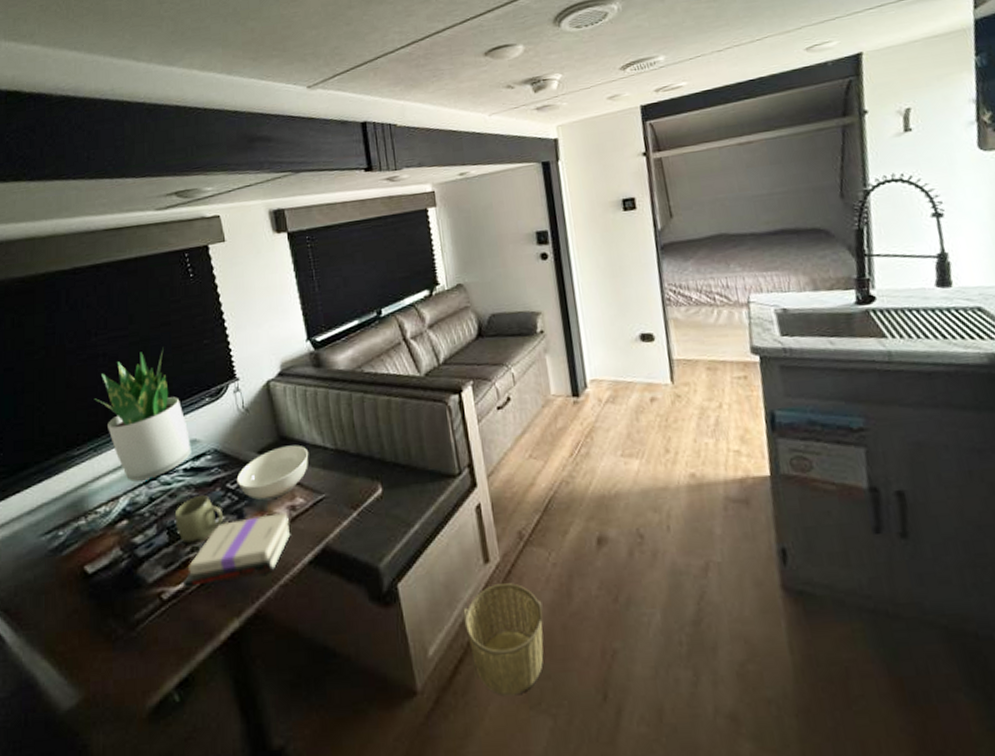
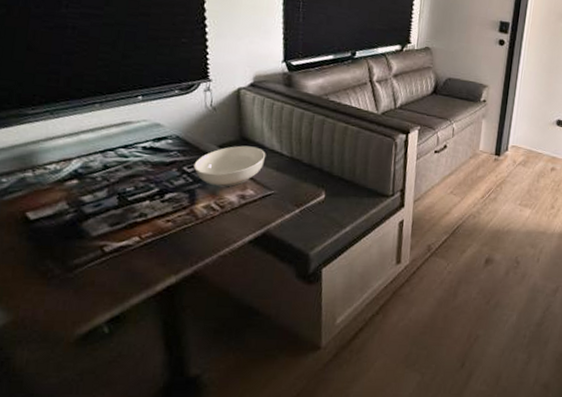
planter: present [94,348,192,482] -> none [56,34,154,150]
mug: present [174,495,224,547] -> none [126,172,176,213]
books: present [184,512,291,589] -> none [127,198,238,246]
basket: present [463,583,544,696] -> none [370,280,434,358]

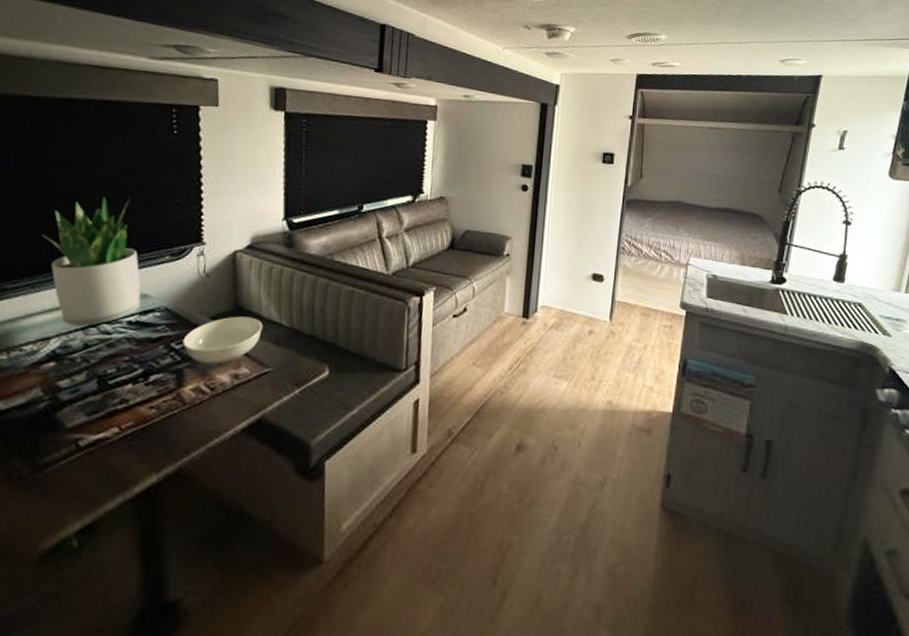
planter: none [56,34,154,150] -> present [41,197,141,326]

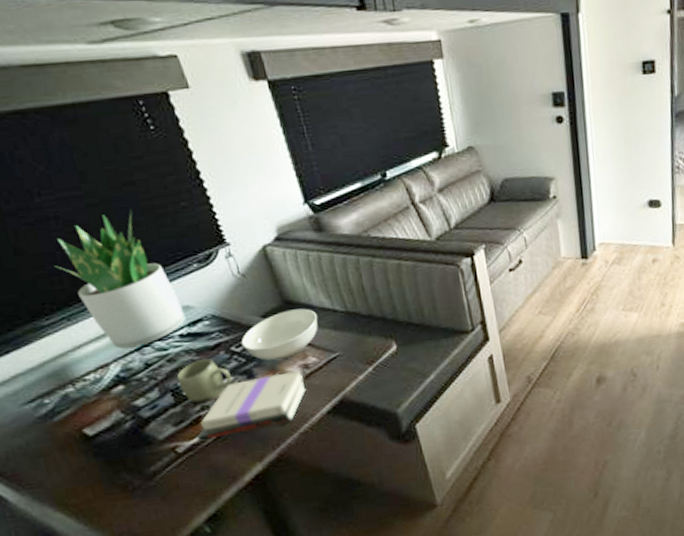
books: none [105,378,231,439] -> present [198,370,307,442]
mug: none [107,350,162,399] -> present [176,359,233,406]

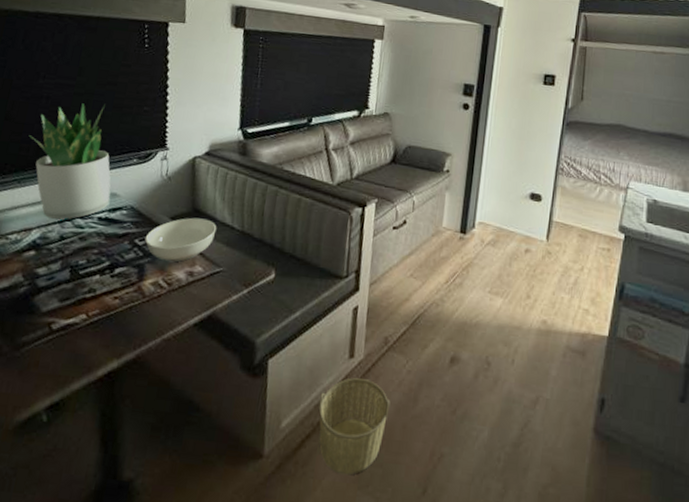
mug: present [176,359,233,406] -> none [79,244,126,288]
books: present [198,370,307,442] -> none [74,273,186,327]
basket: none [477,417,547,501] -> present [318,378,391,475]

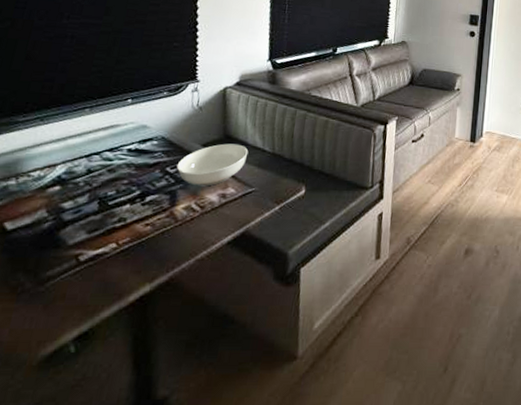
planter: present [28,103,111,220] -> none [52,41,141,154]
basket: present [318,378,391,475] -> none [348,277,414,365]

